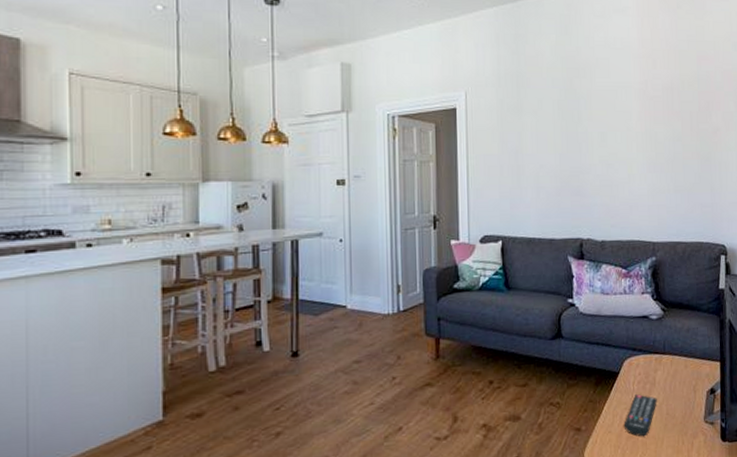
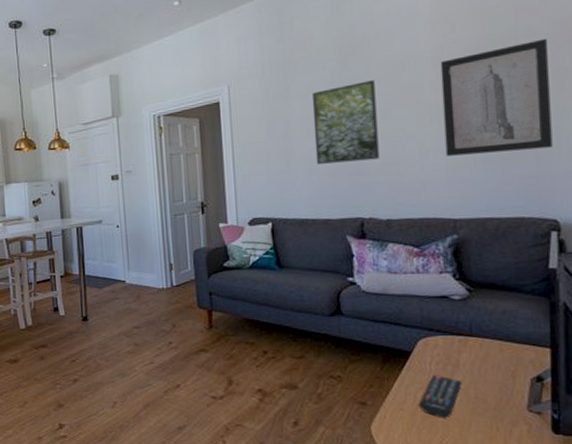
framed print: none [541,104,597,182] -> present [311,80,380,164]
wall art: none [645,85,722,182] -> present [440,38,553,156]

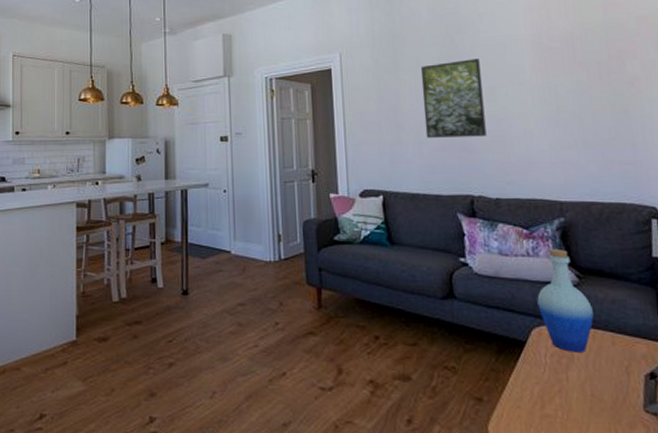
remote control: present [419,375,462,418] -> none [535,369,578,418]
bottle: none [425,265,482,360] -> present [537,250,594,352]
wall art: present [440,38,553,156] -> none [539,32,646,138]

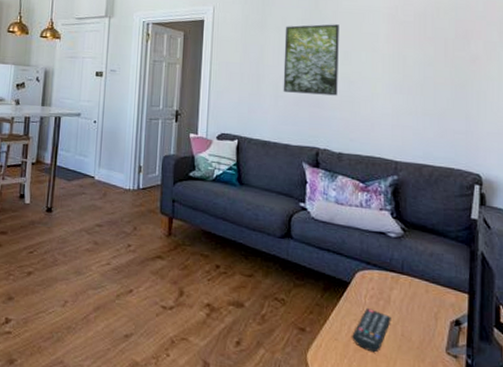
remote control: none [535,369,578,418] -> present [352,308,391,353]
bottle: present [537,250,594,352] -> none [364,203,412,297]

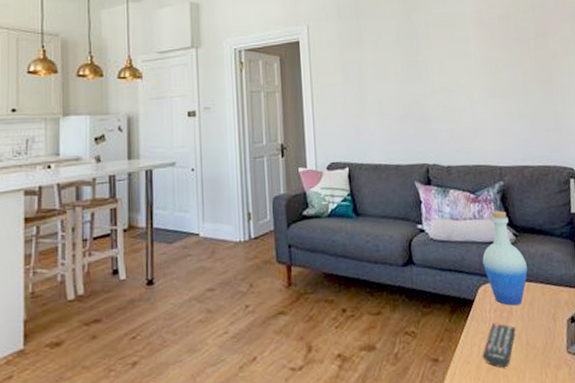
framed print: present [283,24,339,96] -> none [381,33,439,110]
bottle: none [364,203,412,297] -> present [482,211,528,306]

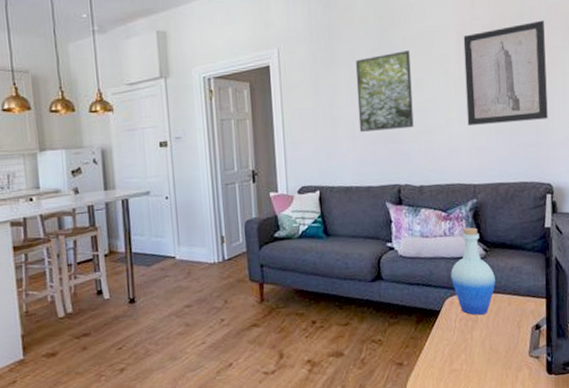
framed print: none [381,33,439,110] -> present [355,50,414,132]
wall art: none [481,12,565,108] -> present [463,20,548,126]
remote control: present [482,323,516,368] -> none [446,331,480,371]

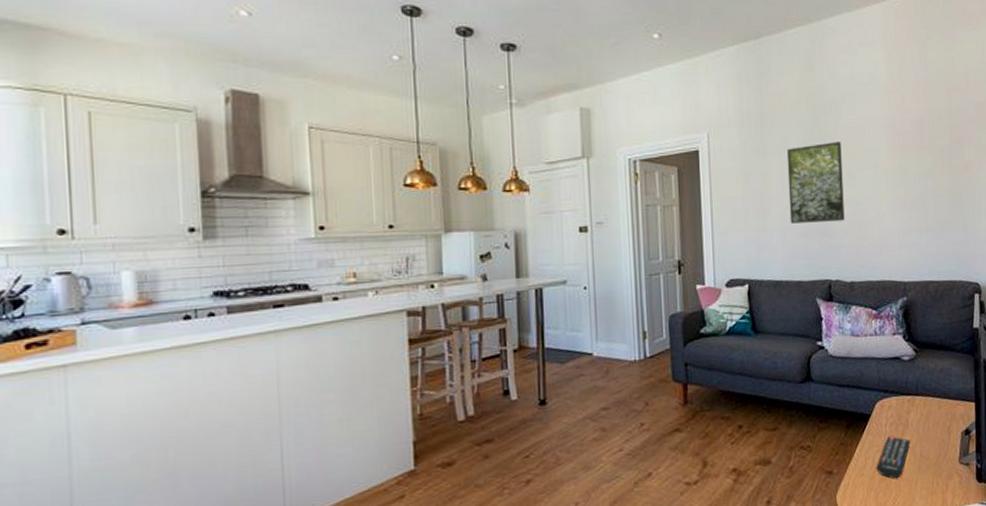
remote control: none [446,331,480,371] -> present [876,436,910,479]
bottle: present [451,227,495,315] -> none [881,327,926,420]
wall art: present [463,20,548,126] -> none [893,118,975,221]

